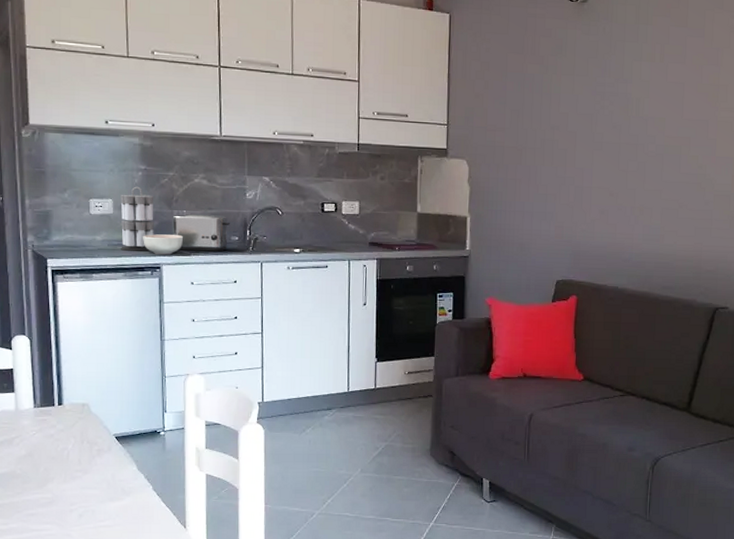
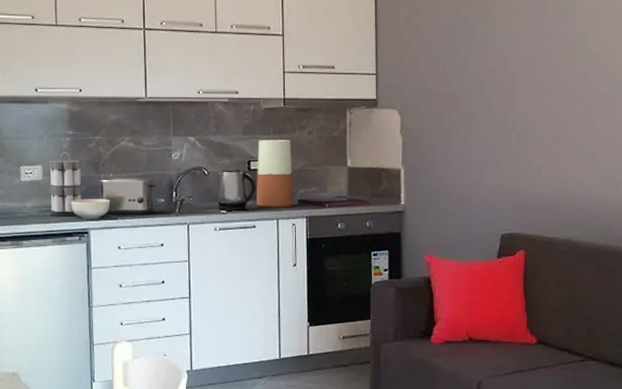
kettle: none [290,209,329,252] -> present [216,168,256,212]
vase: none [329,183,365,250] -> present [257,140,294,208]

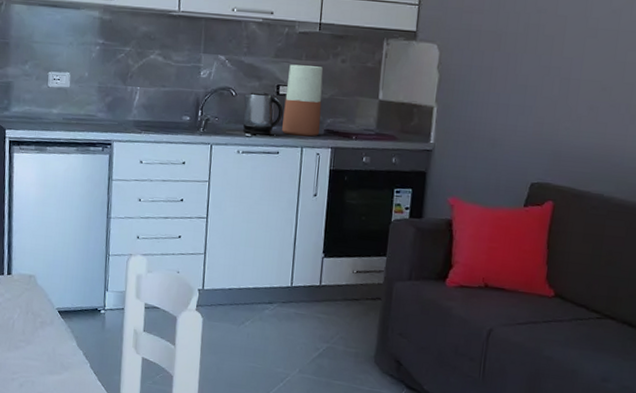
spice rack: present [49,152,82,218] -> none [75,60,110,128]
bowl: present [71,199,111,220] -> none [96,109,136,133]
toaster: present [99,178,157,216] -> none [125,90,183,132]

